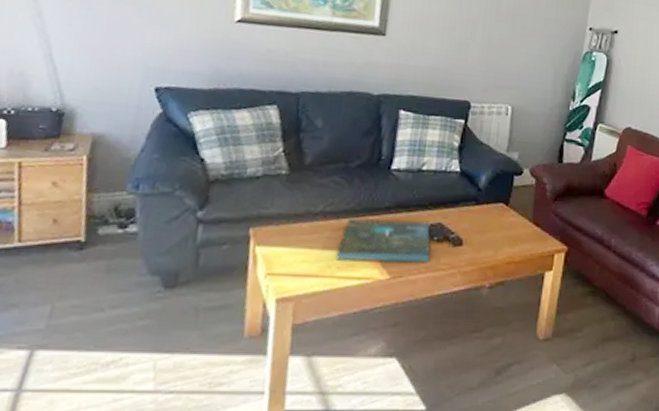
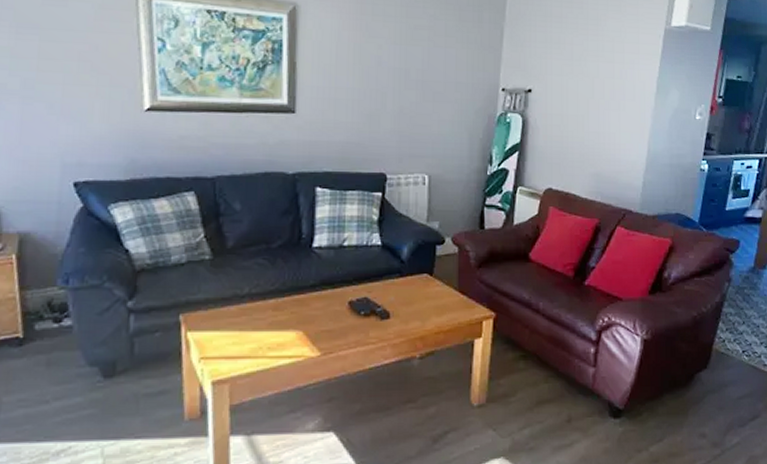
board game: present [336,219,431,263] -> none [266,299,359,341]

